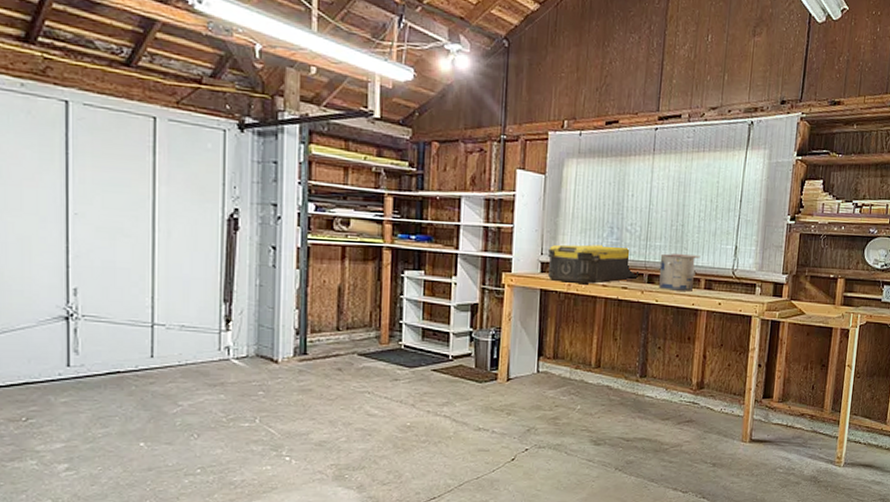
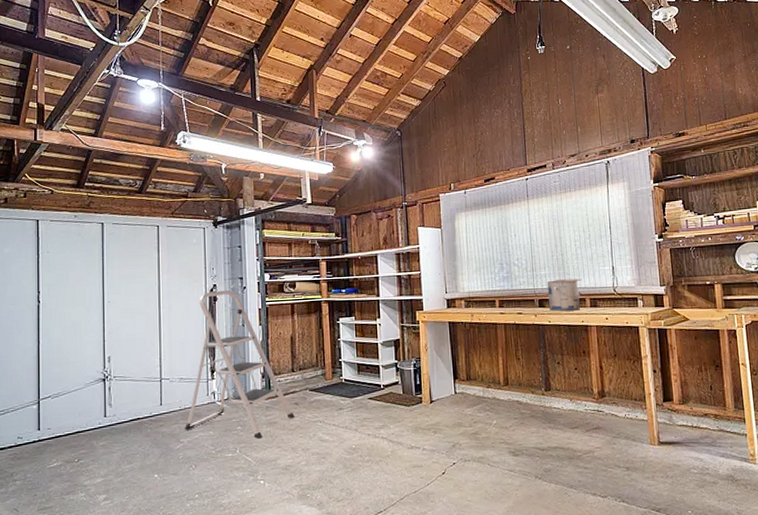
ladder: none [185,217,337,408] -> present [185,289,295,439]
toolbox: present [548,244,638,285] -> none [451,278,530,315]

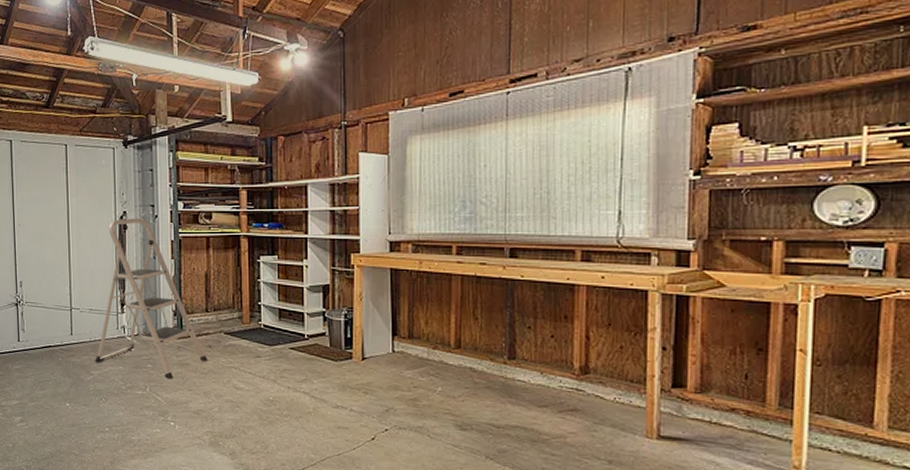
paint can: present [546,278,583,312] -> none [523,224,574,264]

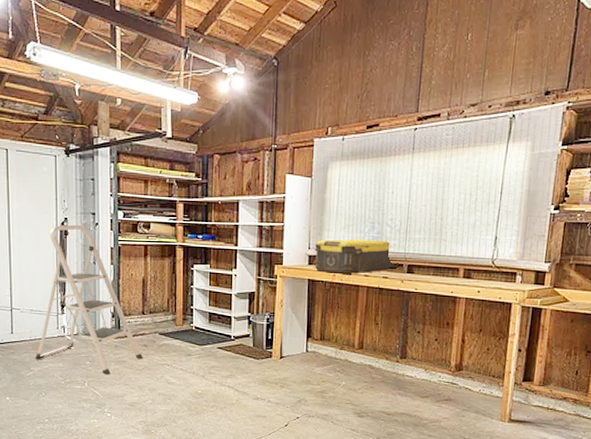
toolbox: none [397,219,498,262] -> present [315,238,398,275]

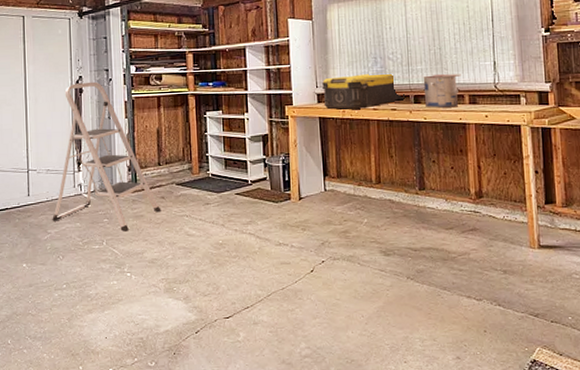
paint can: none [418,245,460,280] -> present [423,74,461,108]

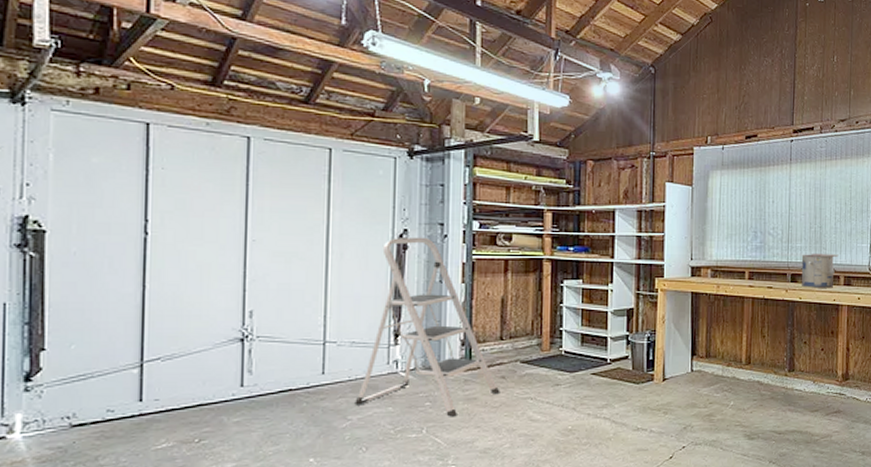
toolbox: present [322,72,405,110] -> none [698,247,782,286]

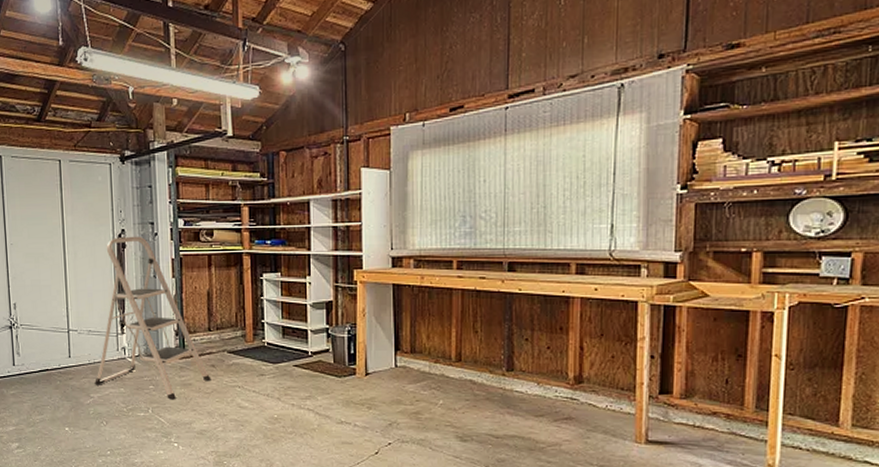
paint can: present [801,254,839,288] -> none [520,238,569,278]

